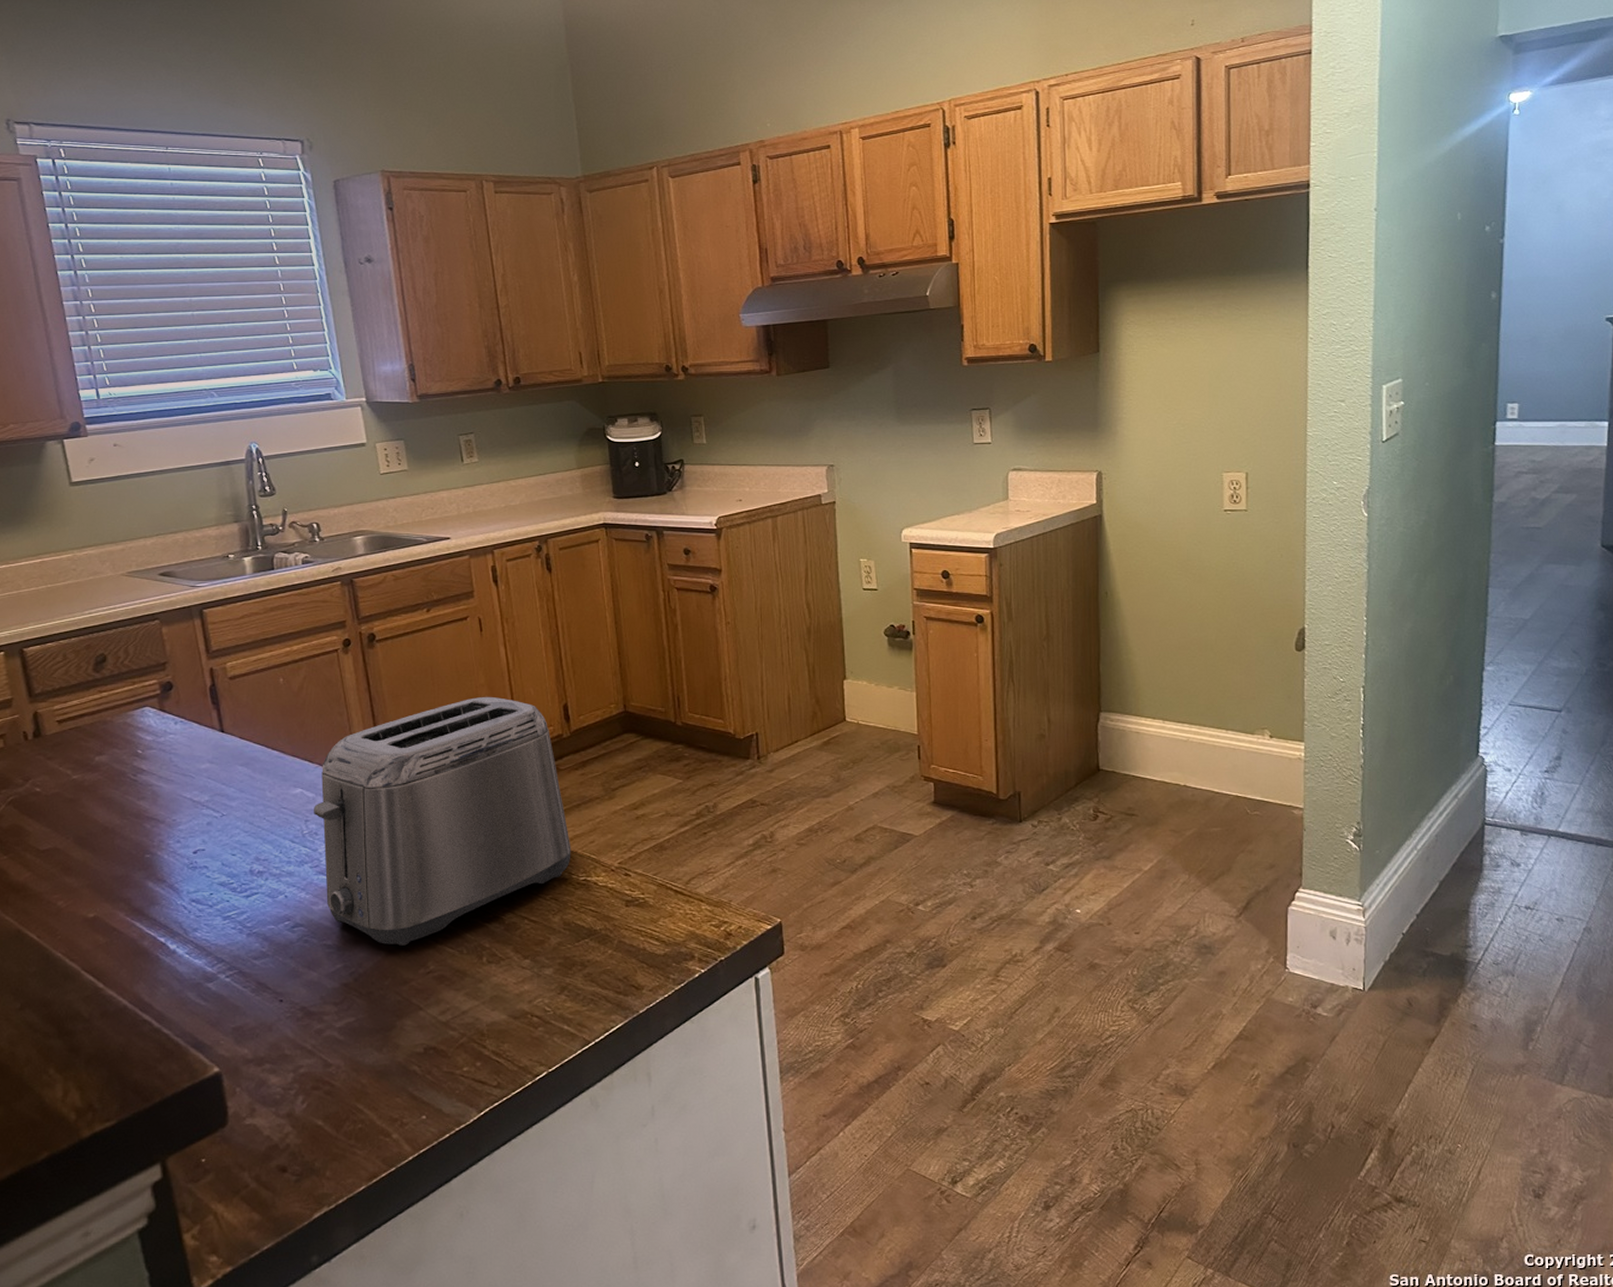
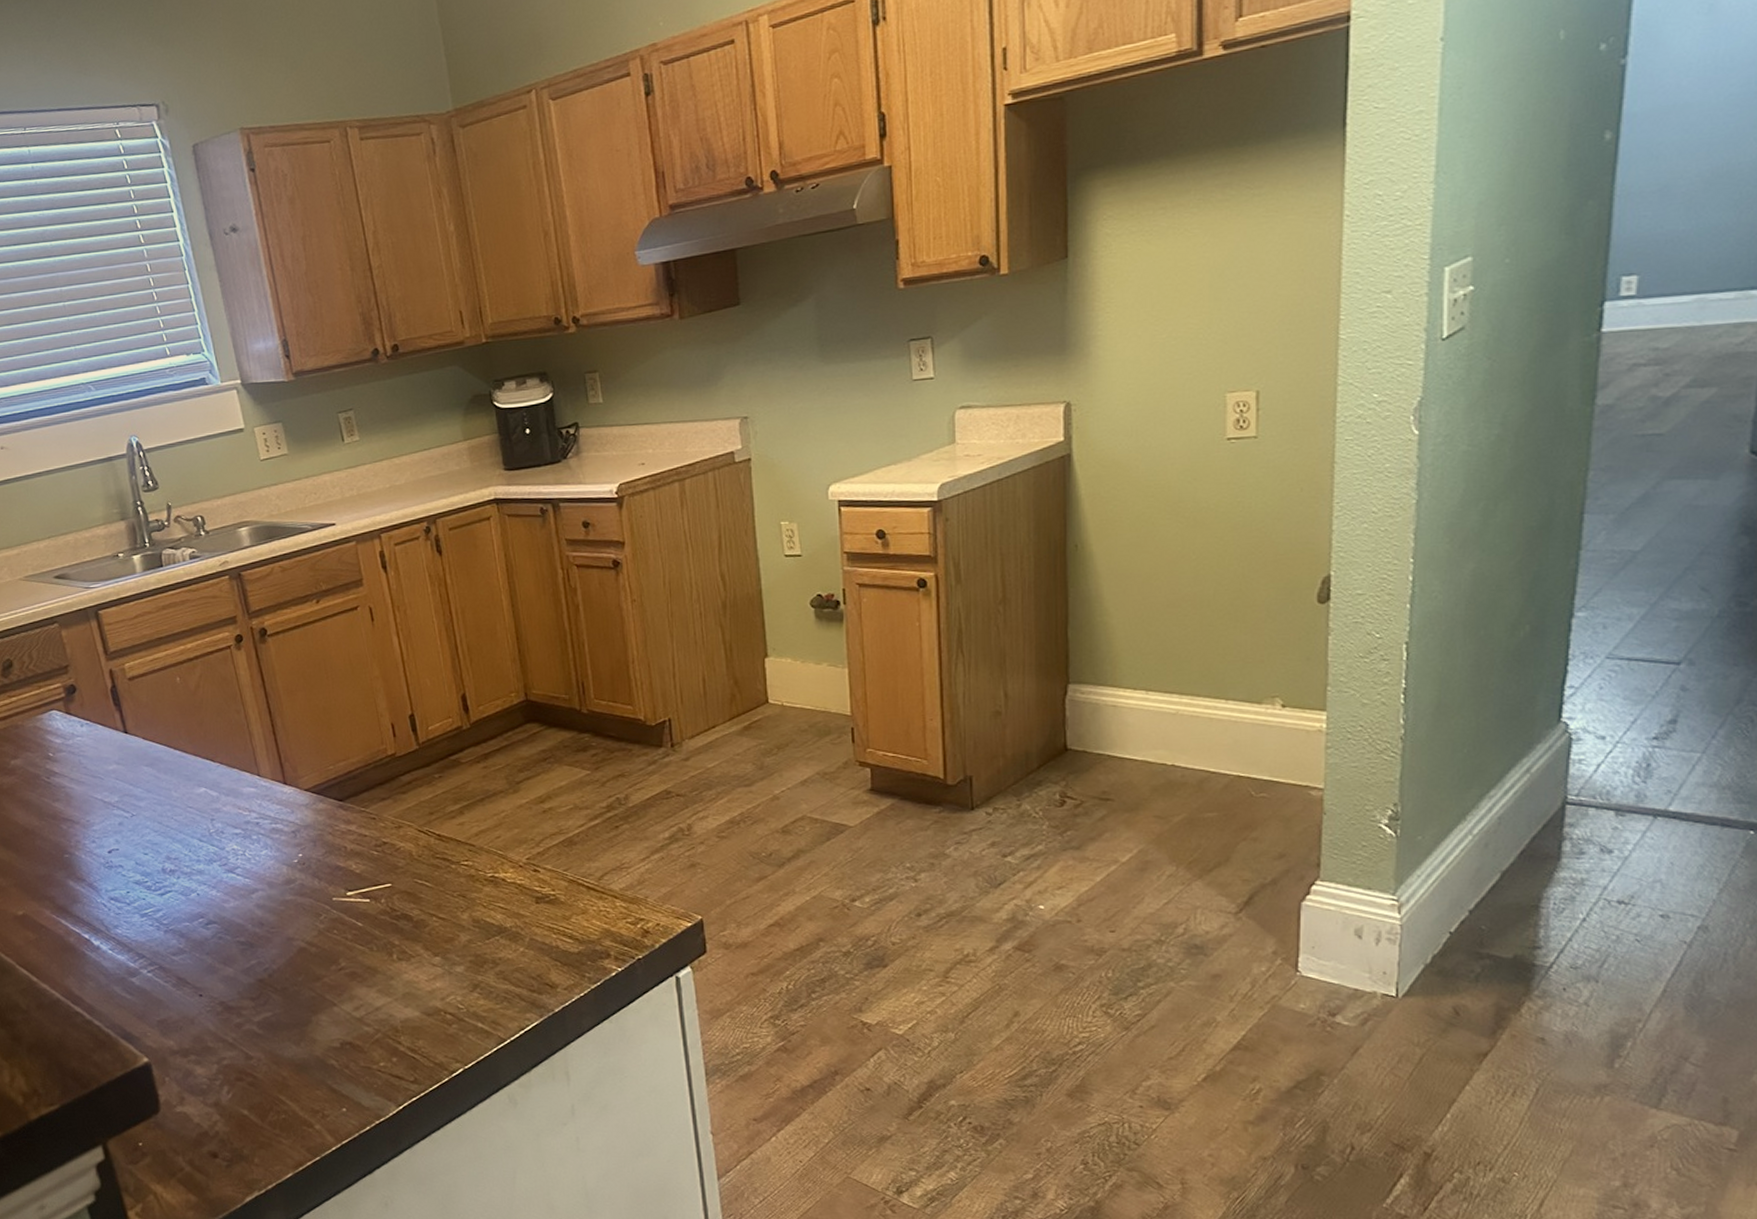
toaster: present [314,696,571,946] -> none [218,688,477,943]

